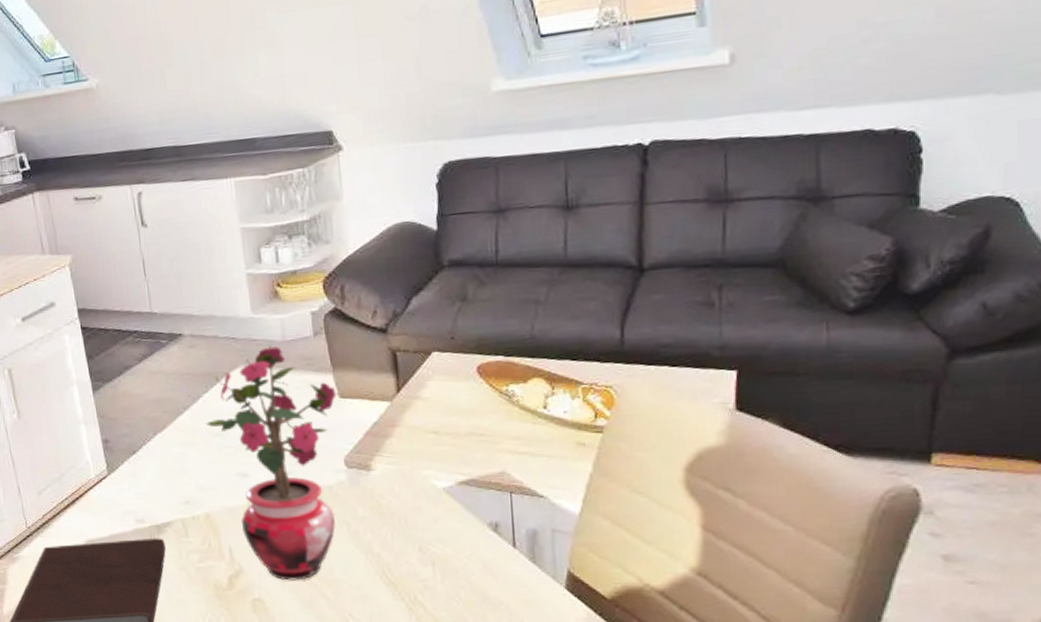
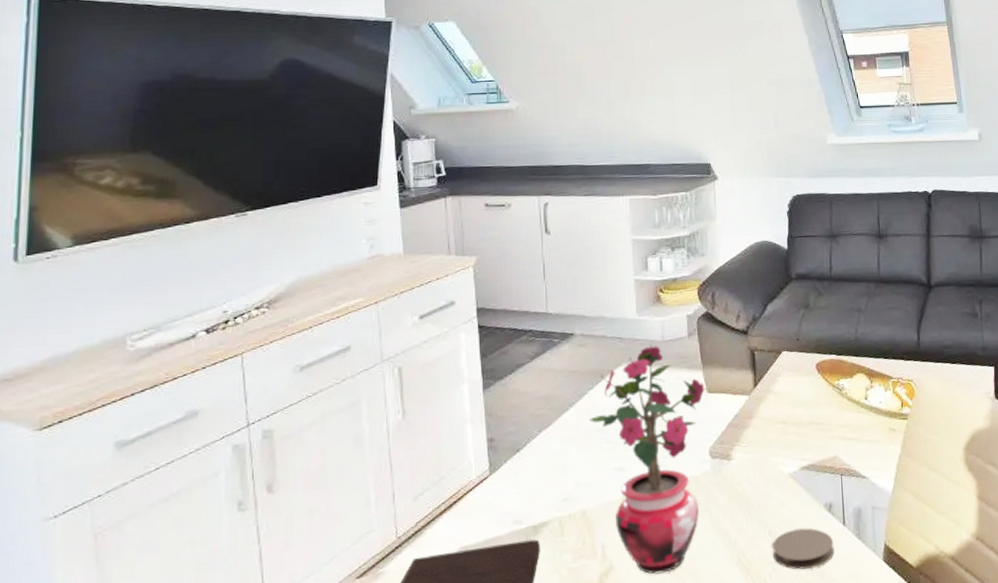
coaster: none [423,547,502,591] -> present [772,528,835,570]

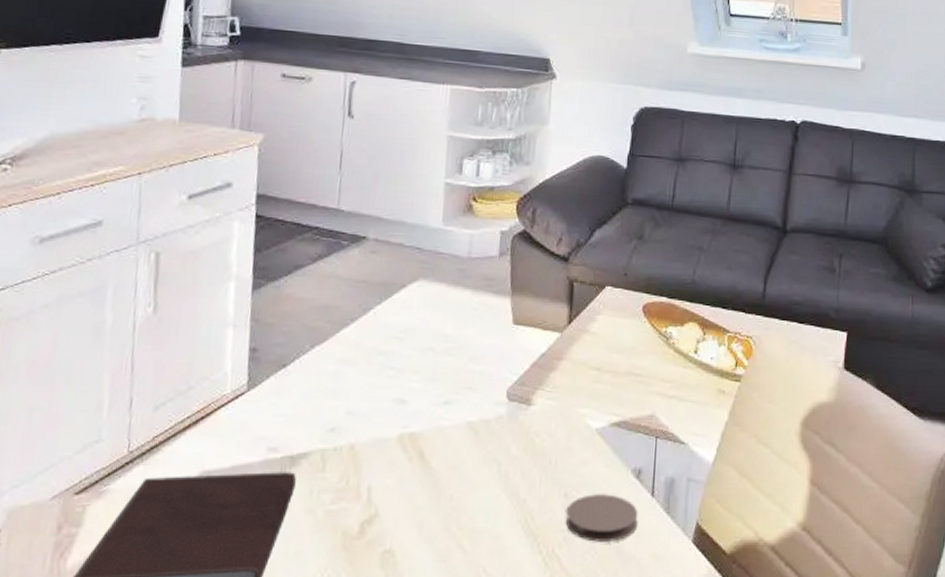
potted plant: present [588,343,707,574] -> none [371,259,514,529]

